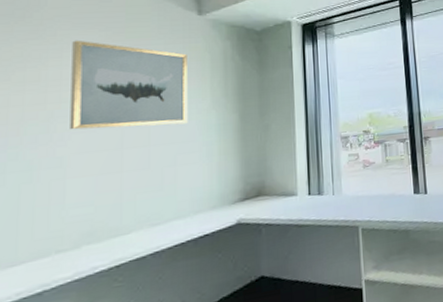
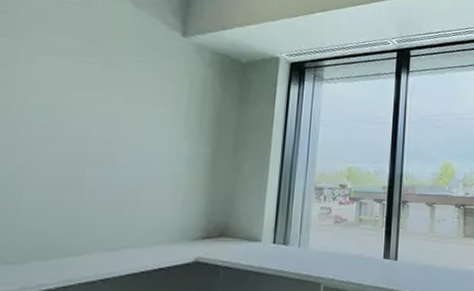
wall art: present [70,40,188,130] -> none [33,44,165,150]

